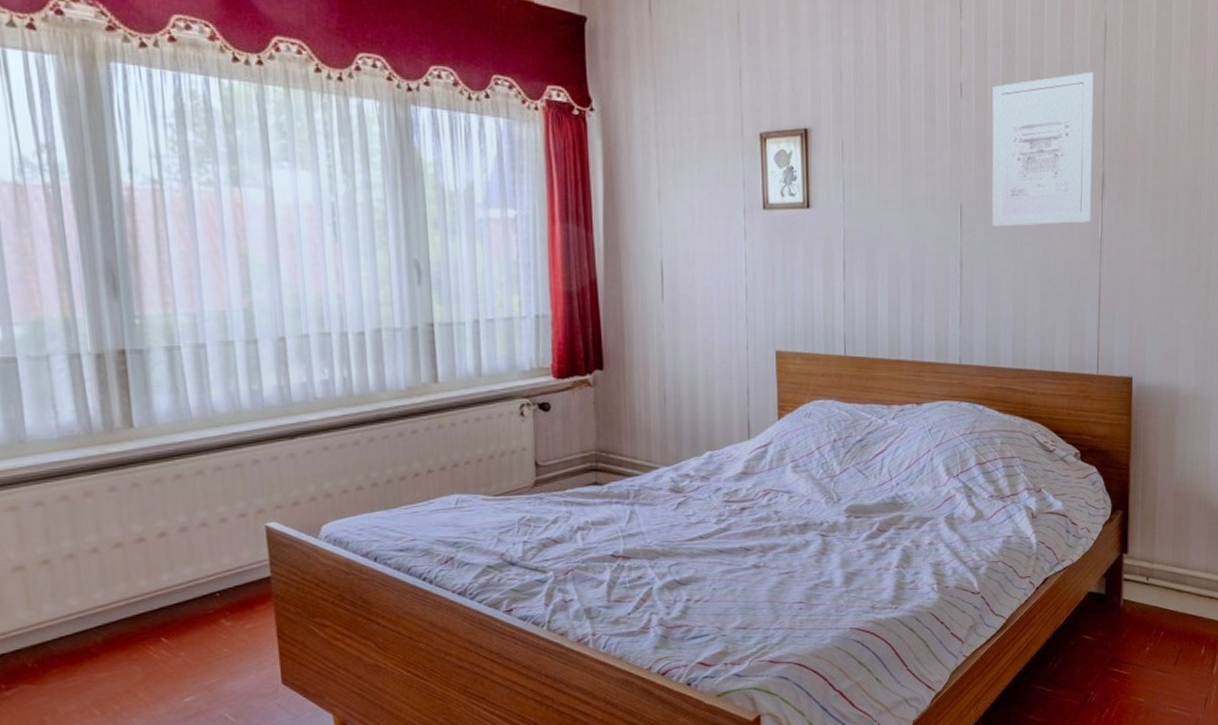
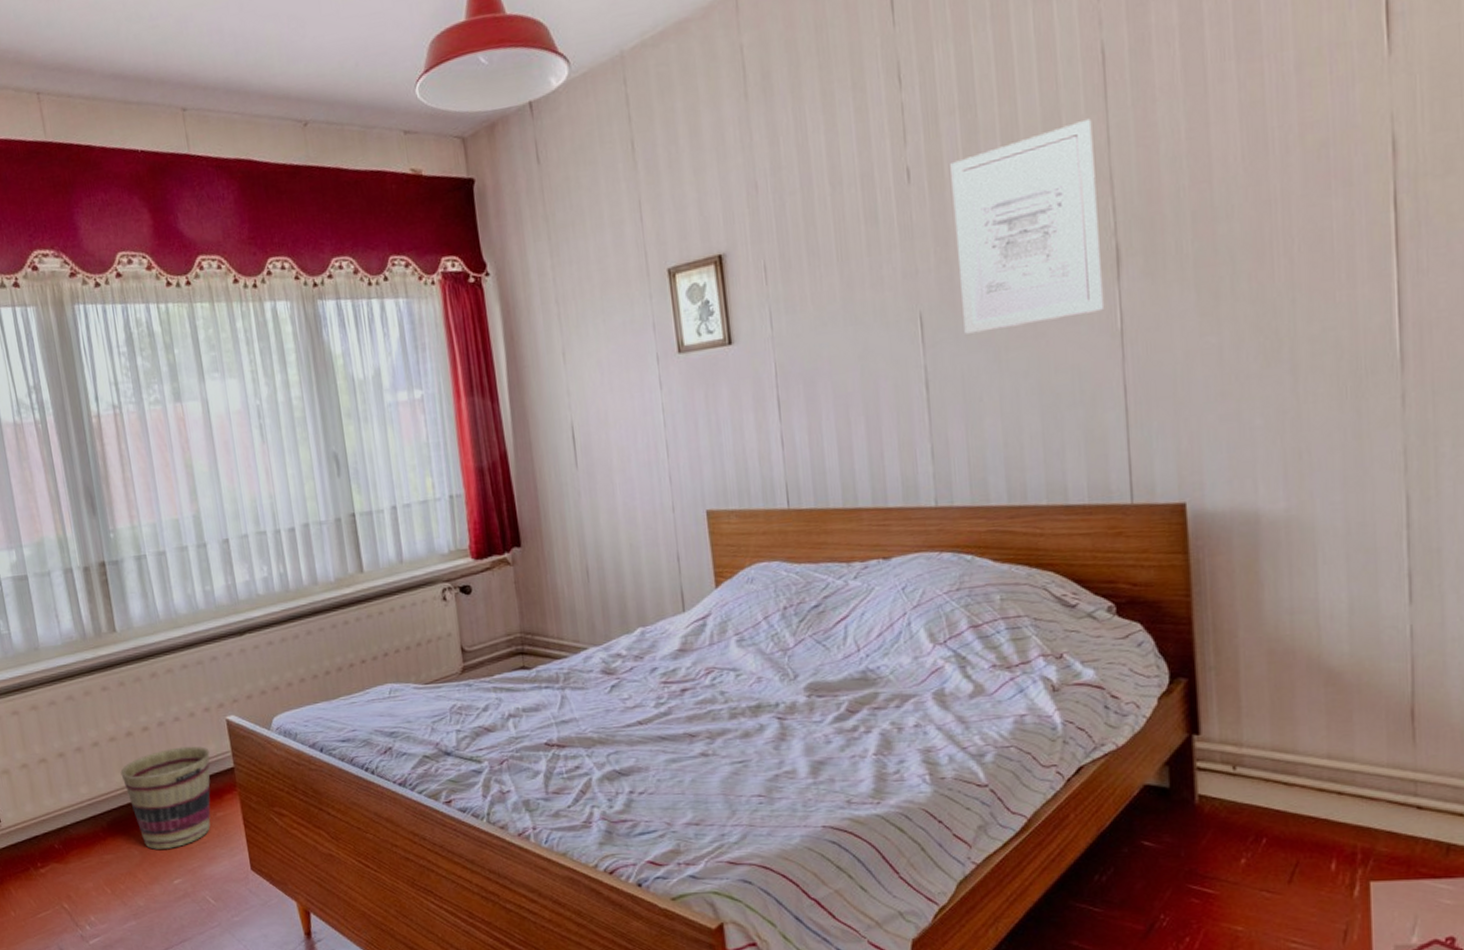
basket: none [125,553,243,666] -> present [120,746,211,850]

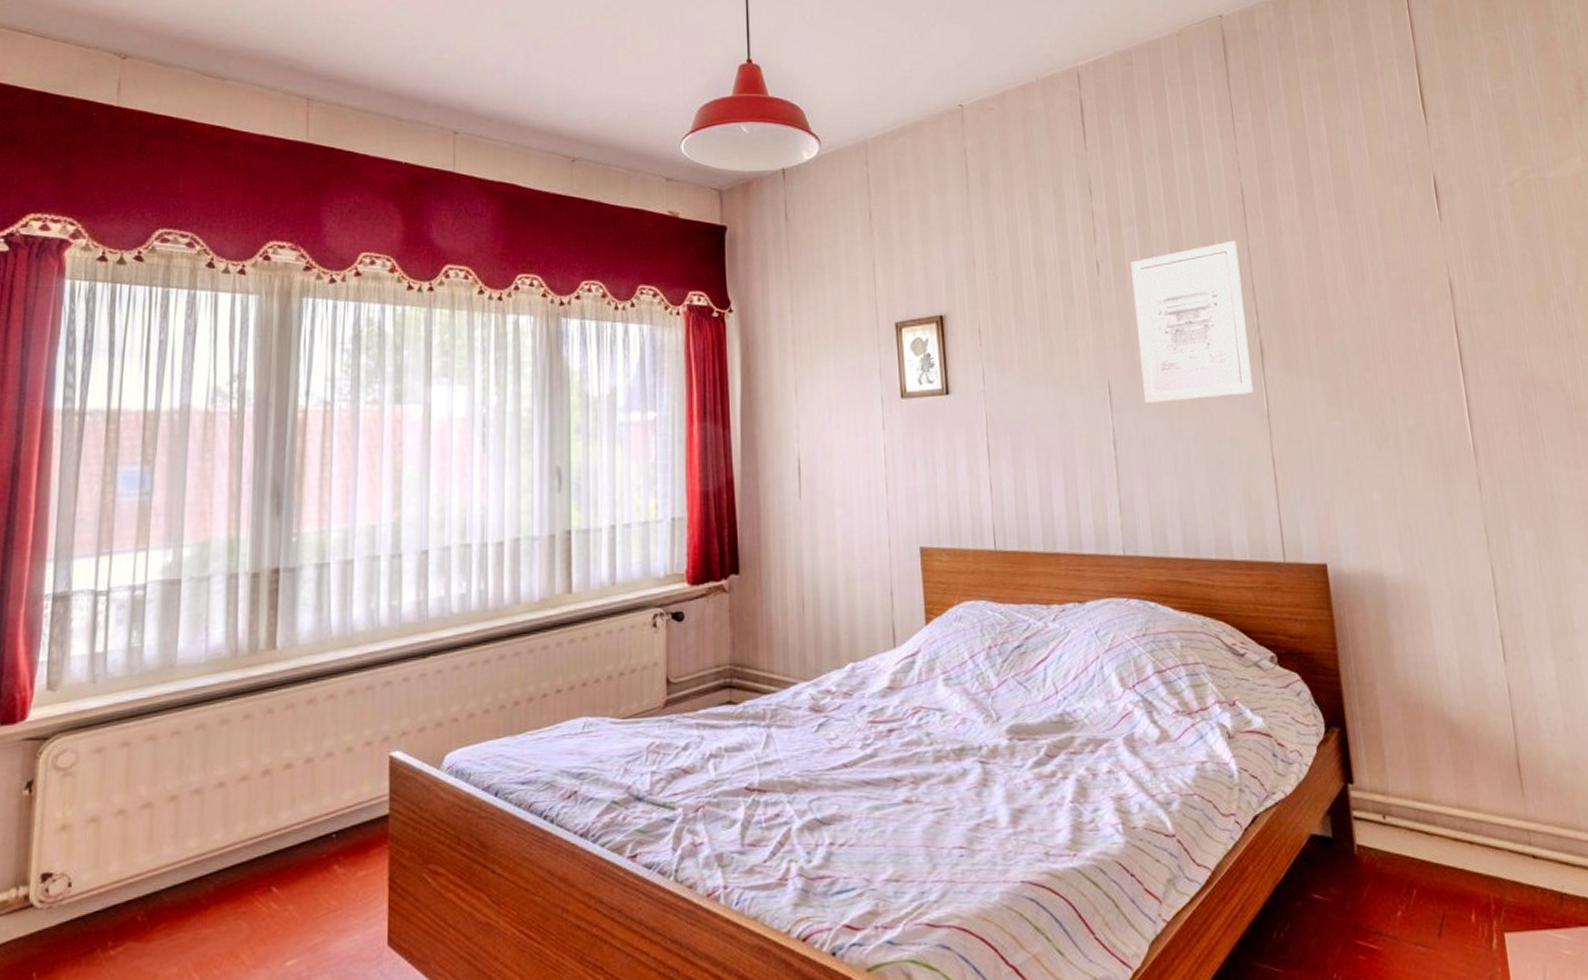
basket: present [120,746,211,850] -> none [245,788,362,921]

